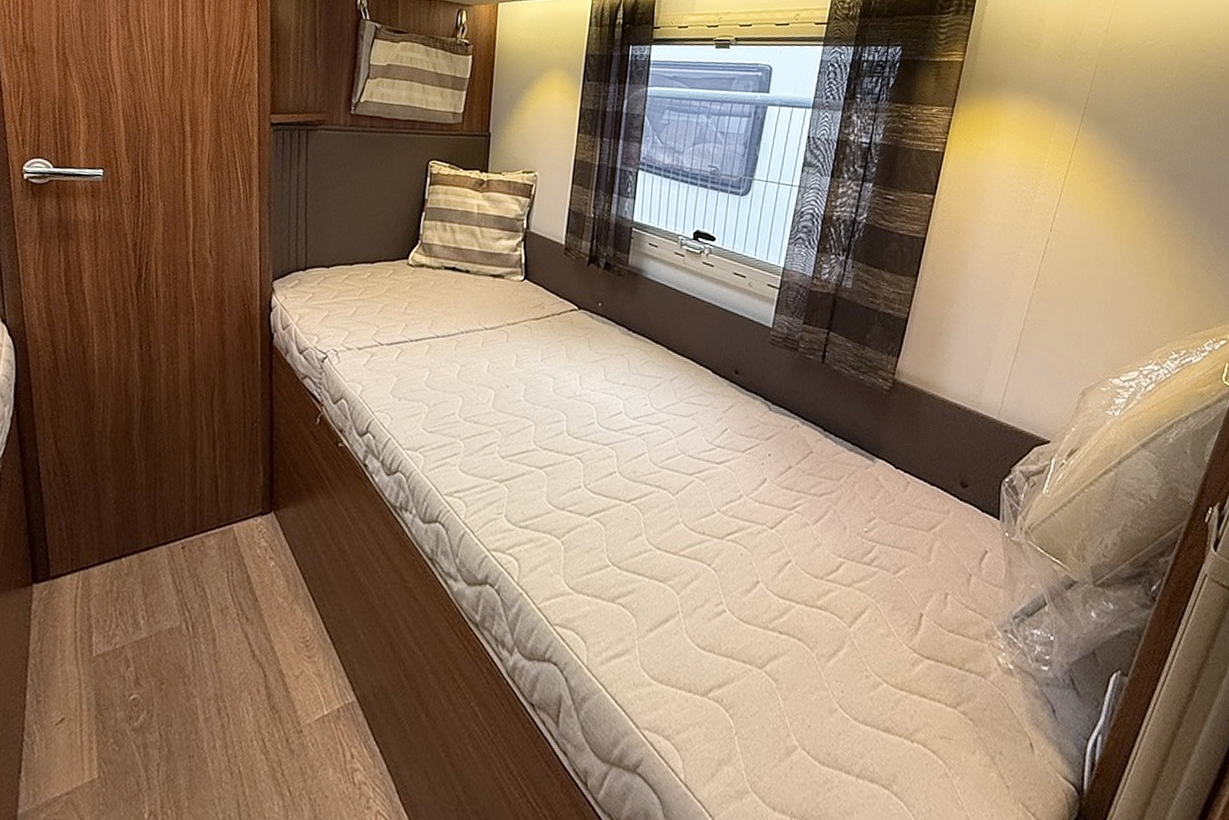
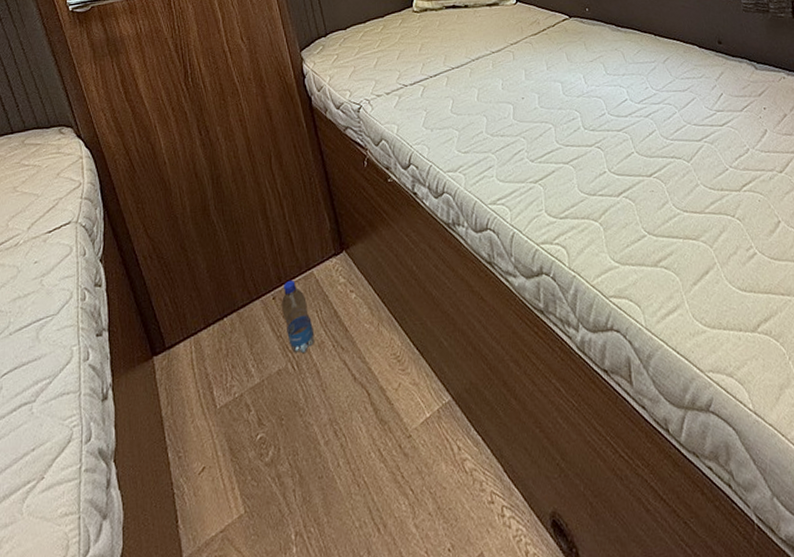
bottle: none [188,531,220,616] -> present [281,279,315,354]

